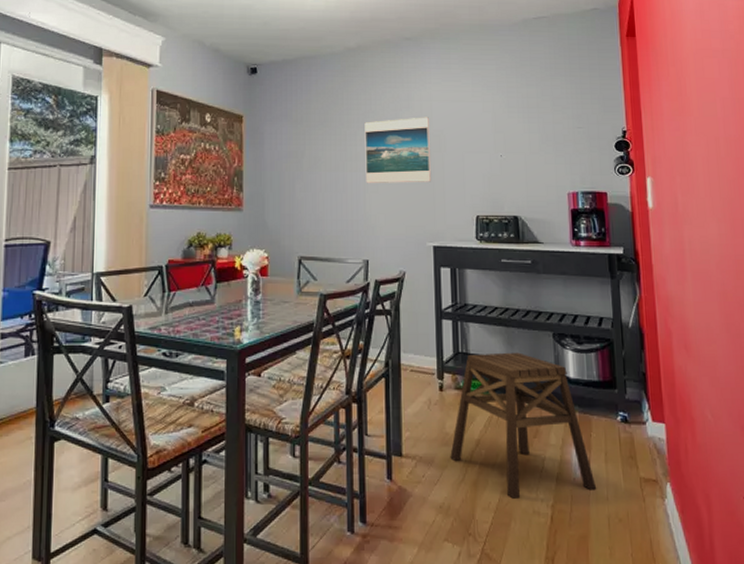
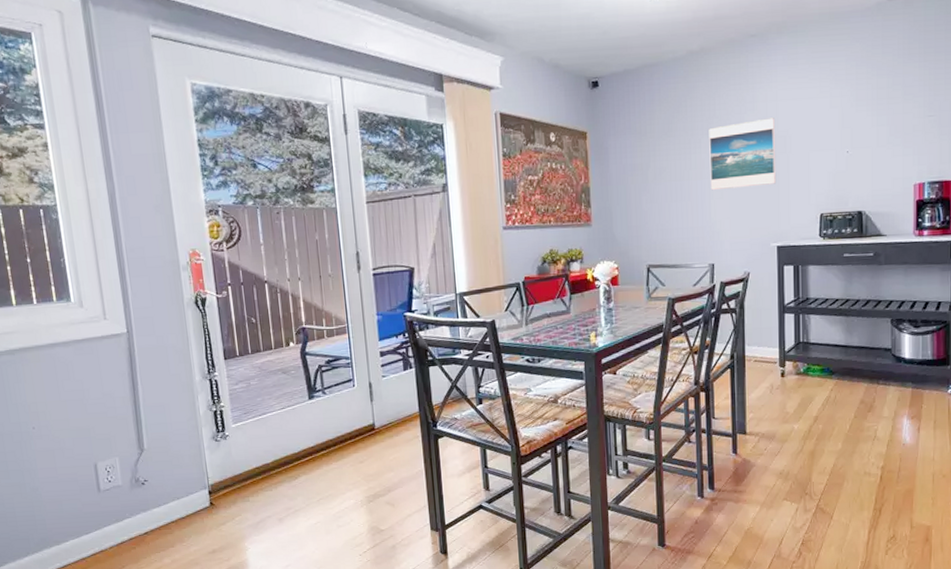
stool: present [450,352,597,499] -> none [790,338,924,464]

